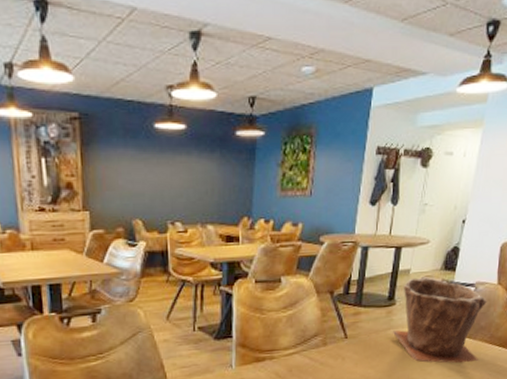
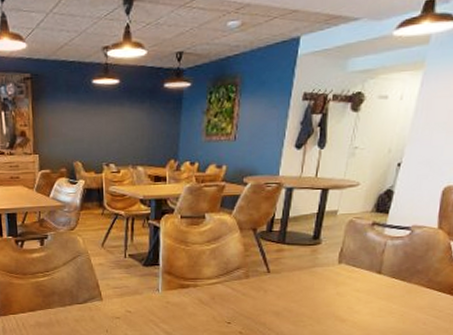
plant pot: present [393,276,487,364] -> none [318,217,425,305]

